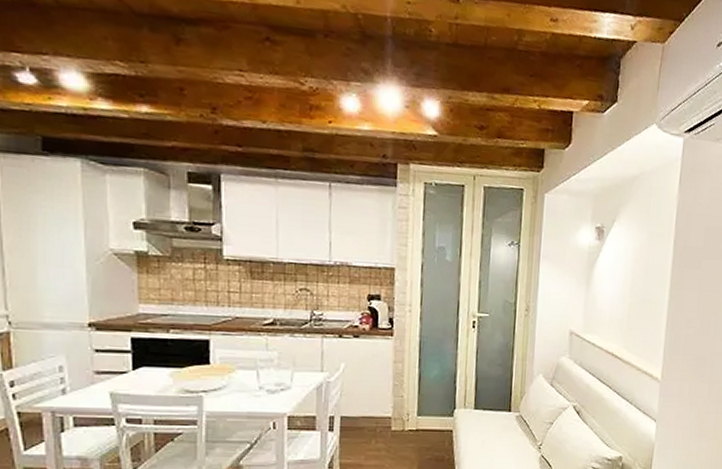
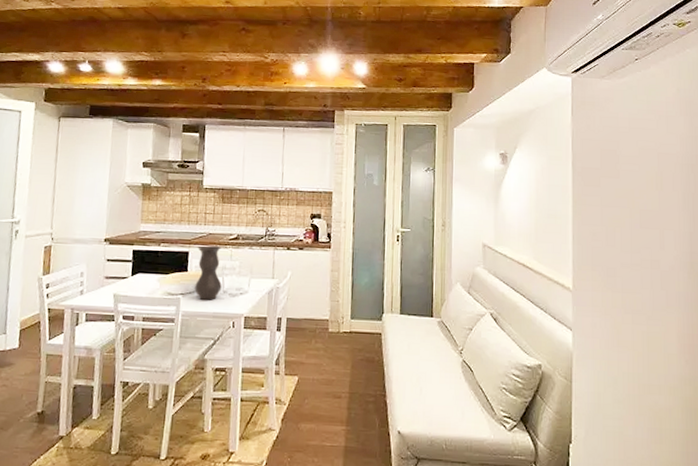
vase: none [221,332,257,398] -> present [194,245,222,300]

